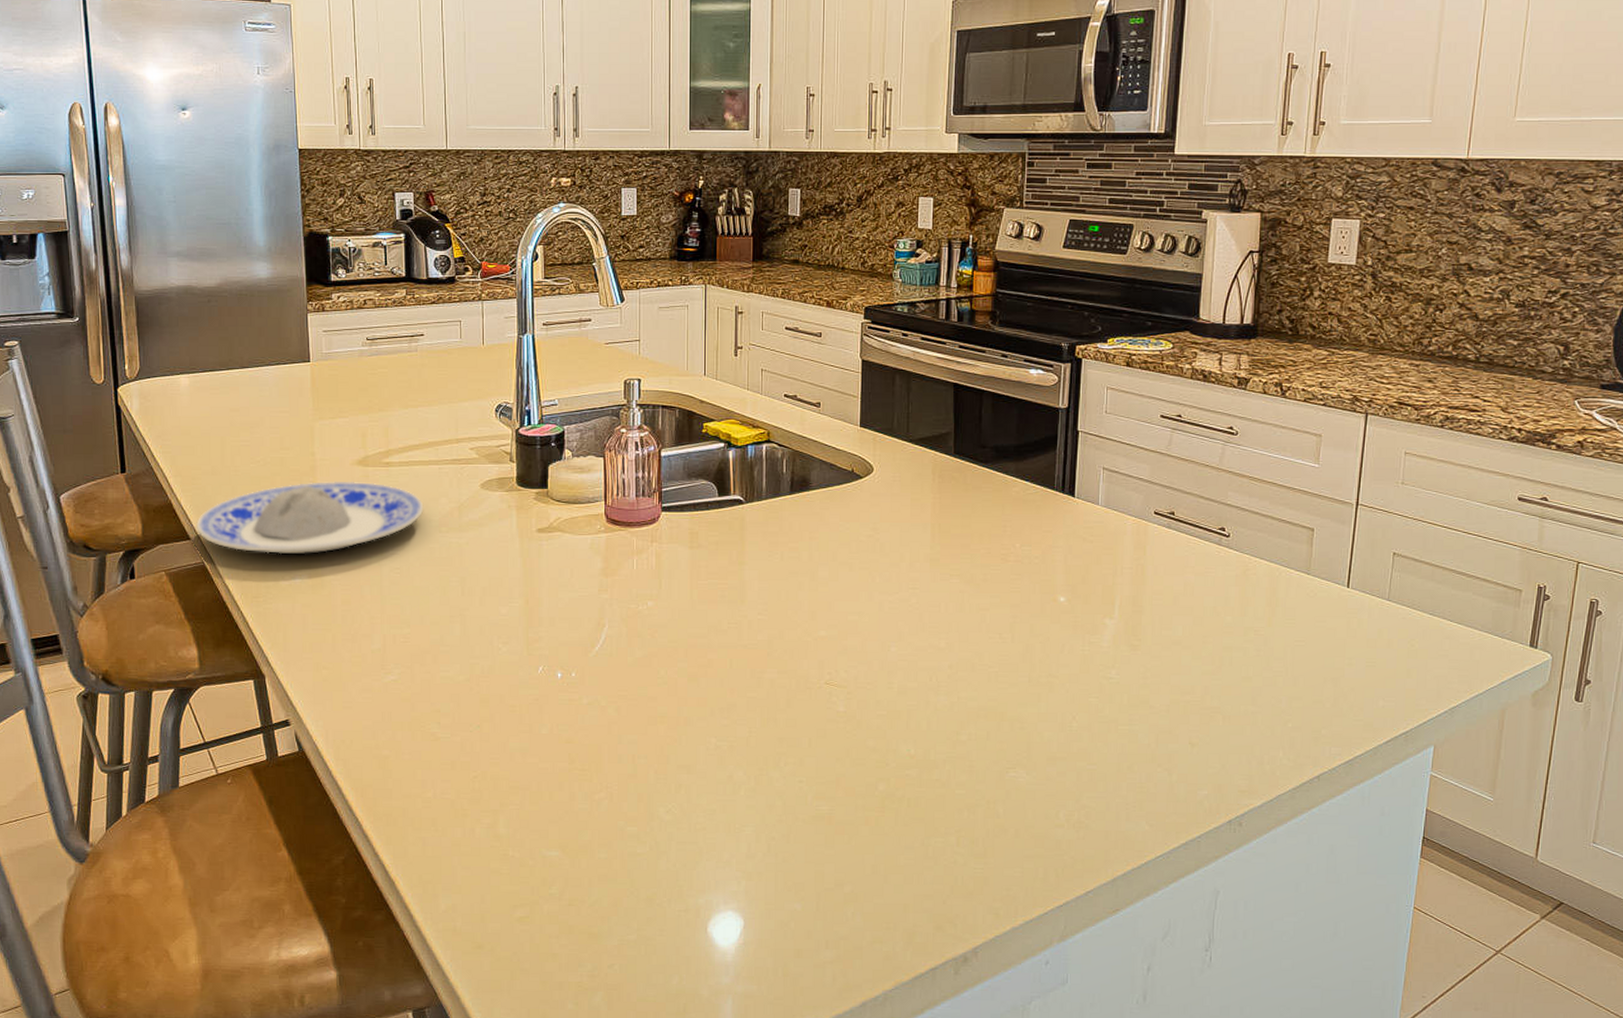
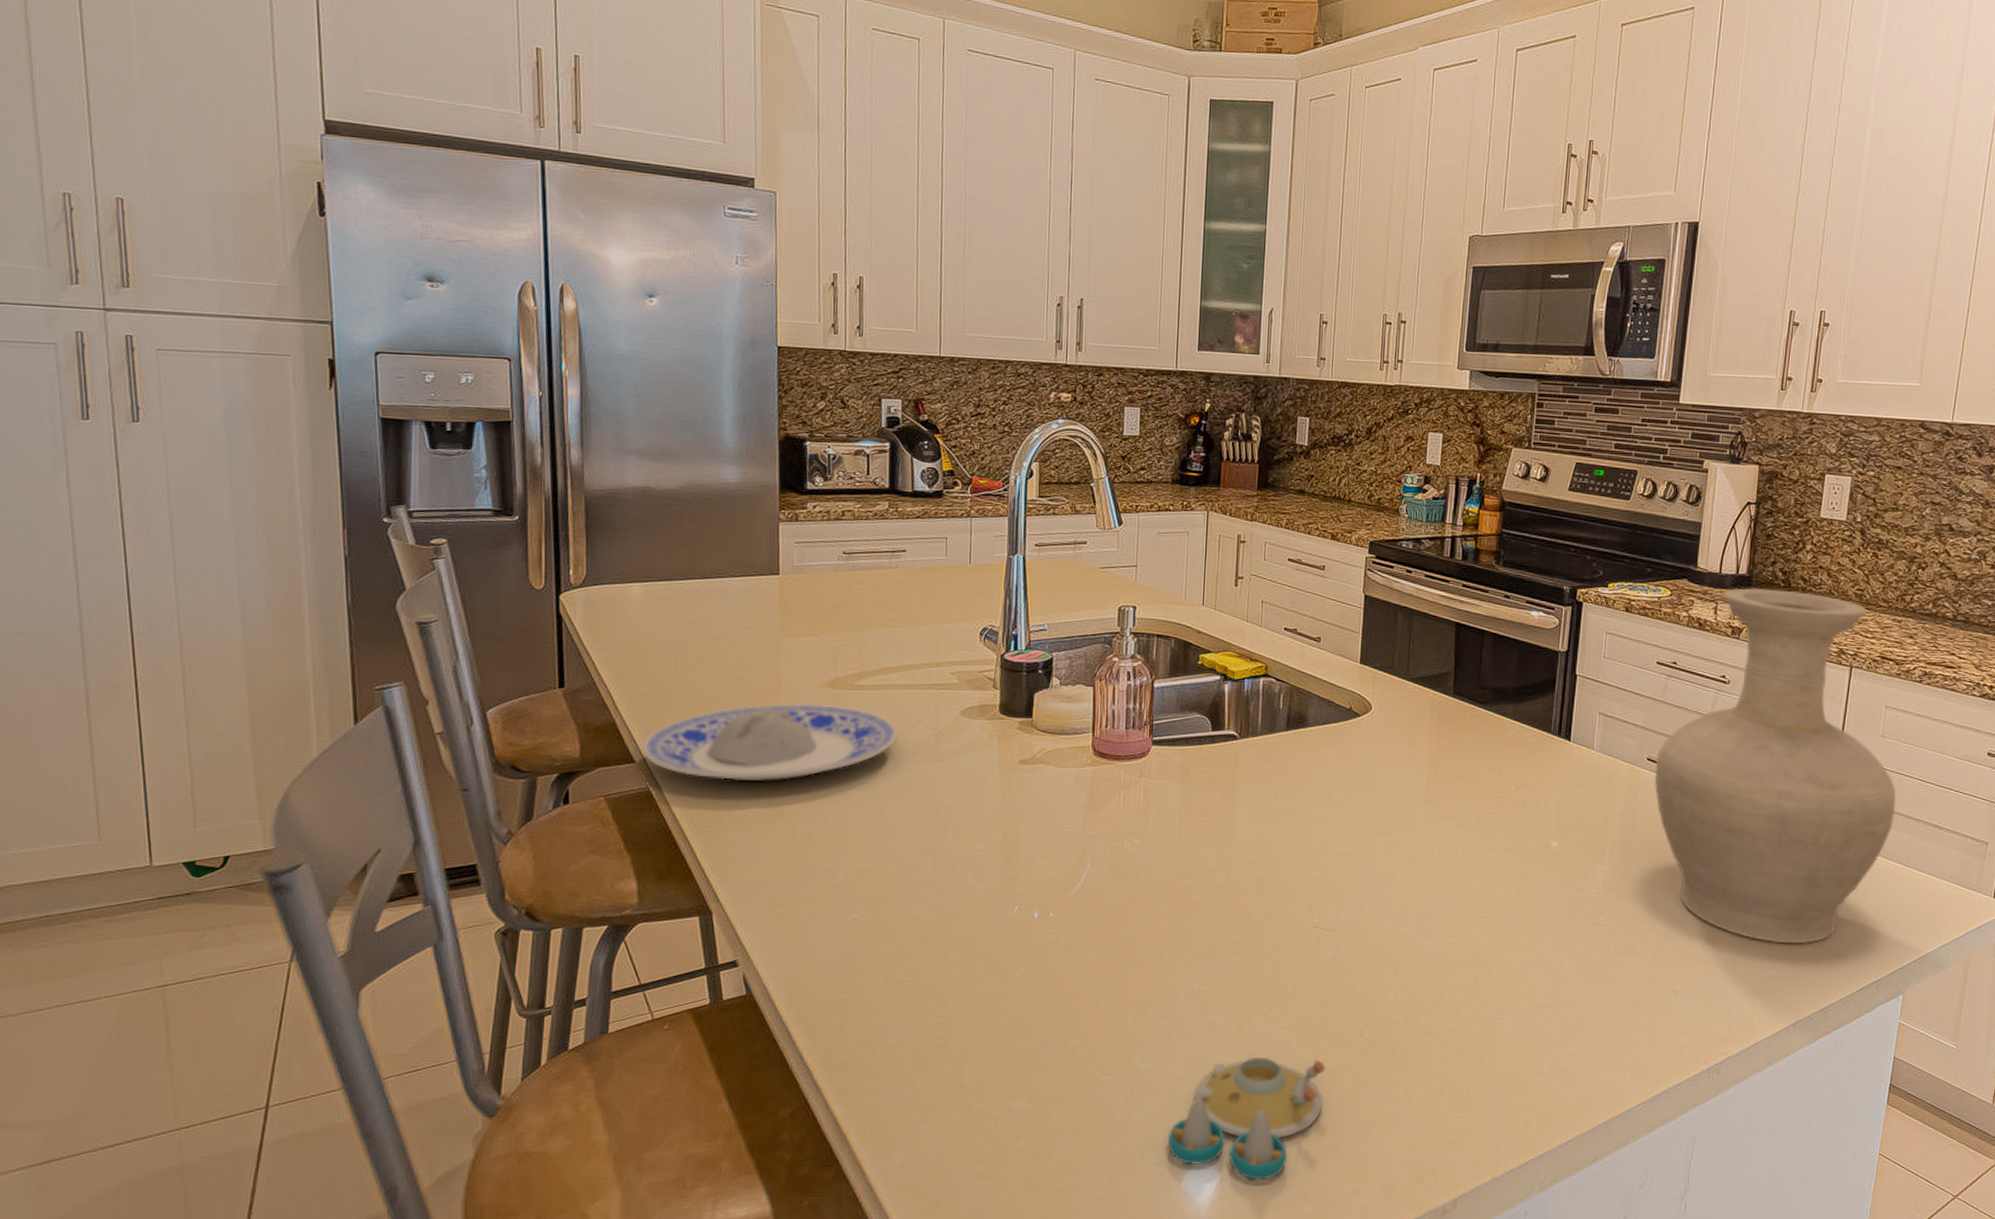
salt and pepper shaker set: none [692,809,843,927] -> present [1167,1057,1326,1180]
vase: none [1162,338,1420,696] -> present [1654,588,1897,944]

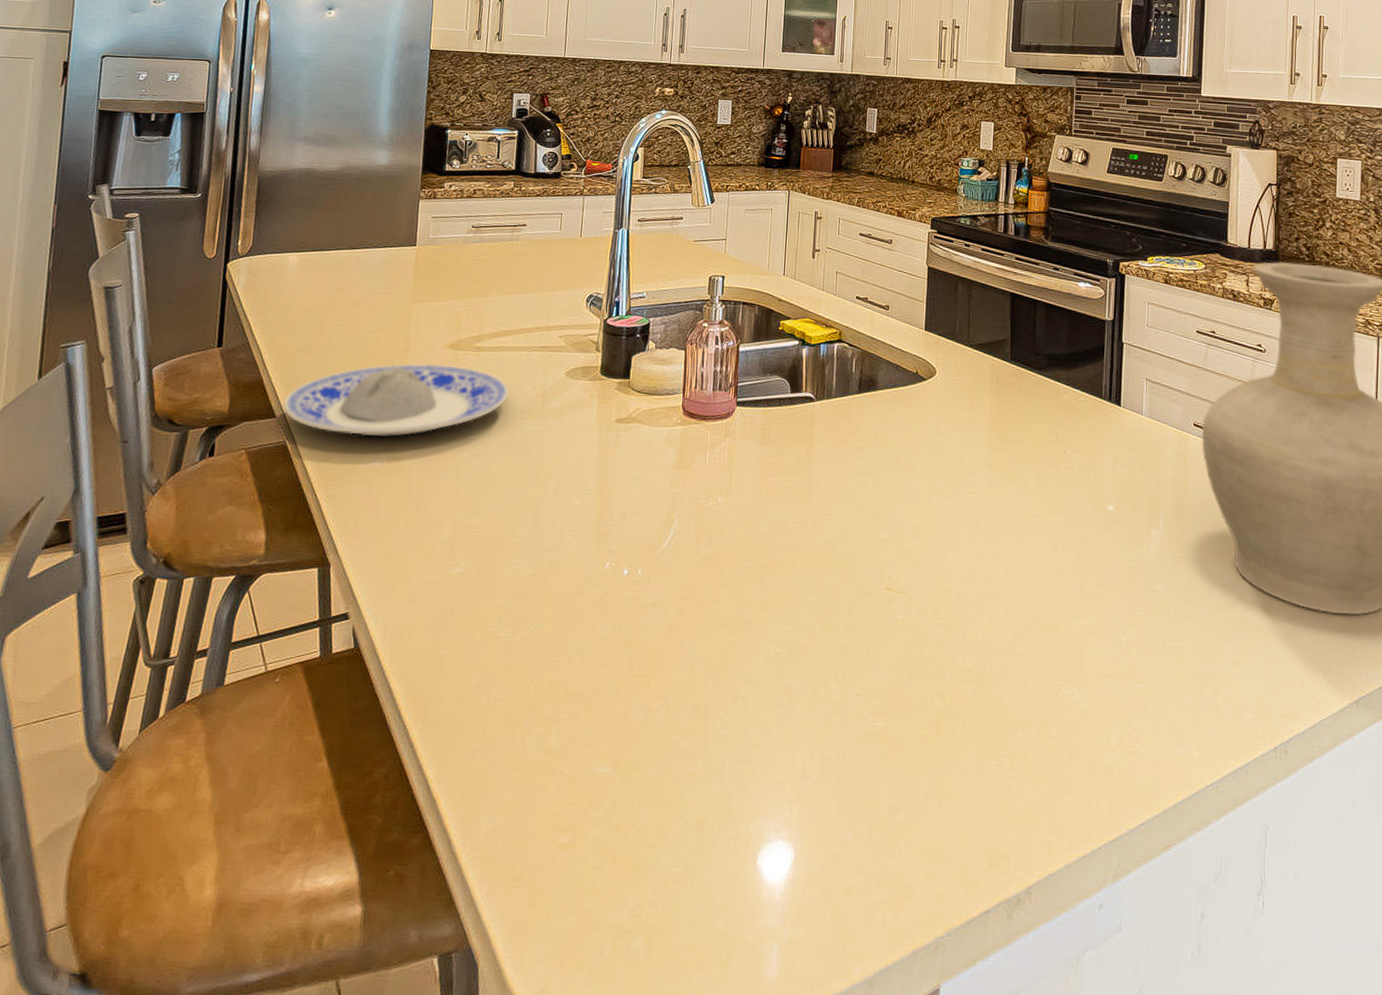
salt and pepper shaker set: present [1167,1057,1326,1180] -> none [743,724,898,861]

